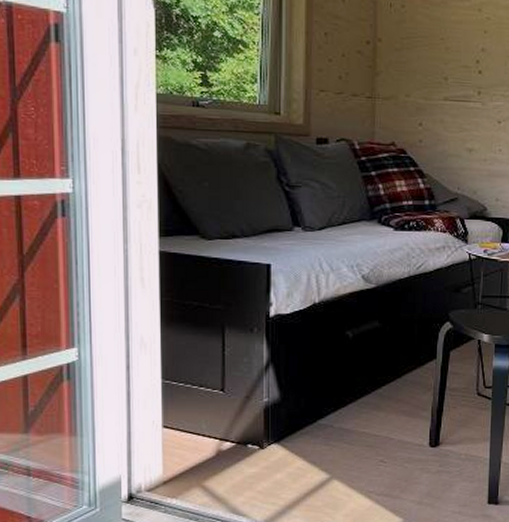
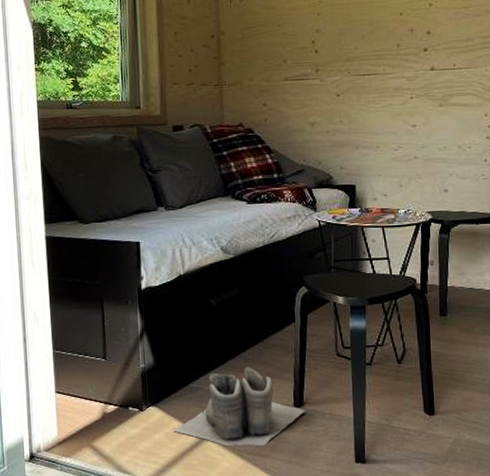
boots: none [297,403,441,487] -> present [173,366,306,447]

